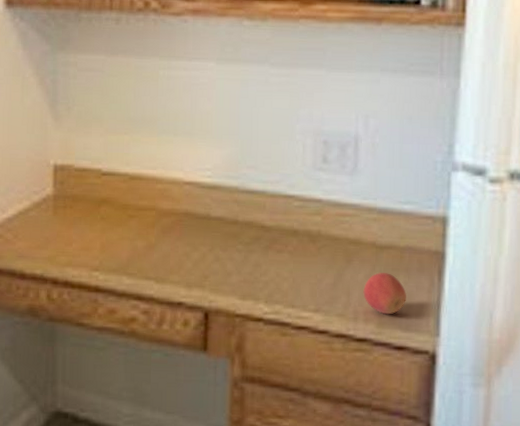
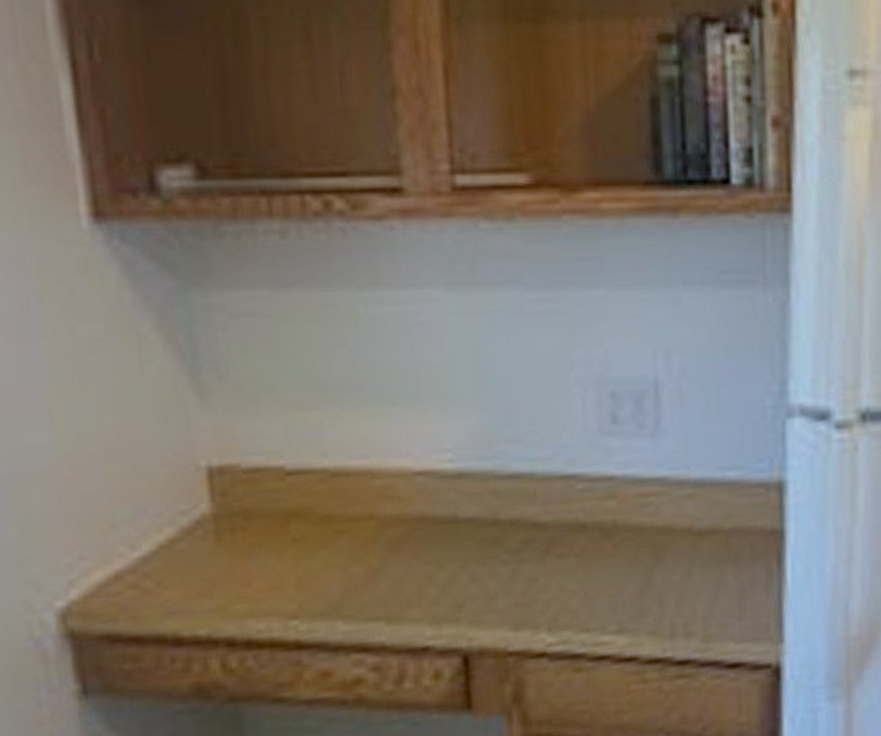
apple: present [363,272,406,315] -> none [680,567,738,624]

